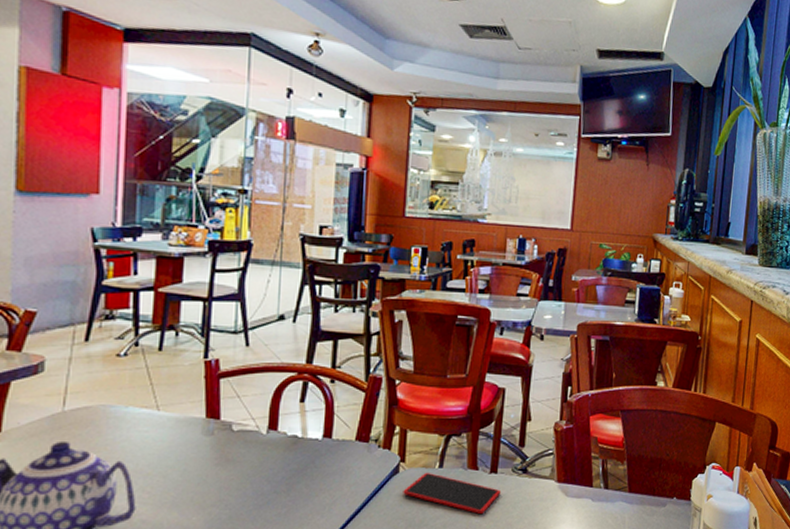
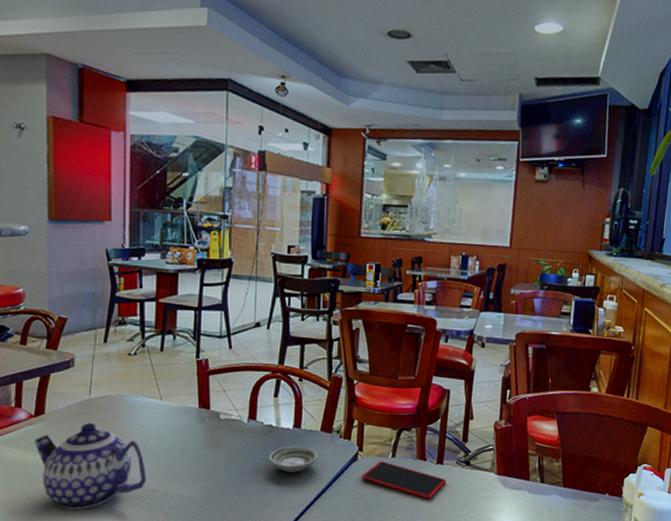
saucer: none [292,459,352,491] -> present [269,446,318,472]

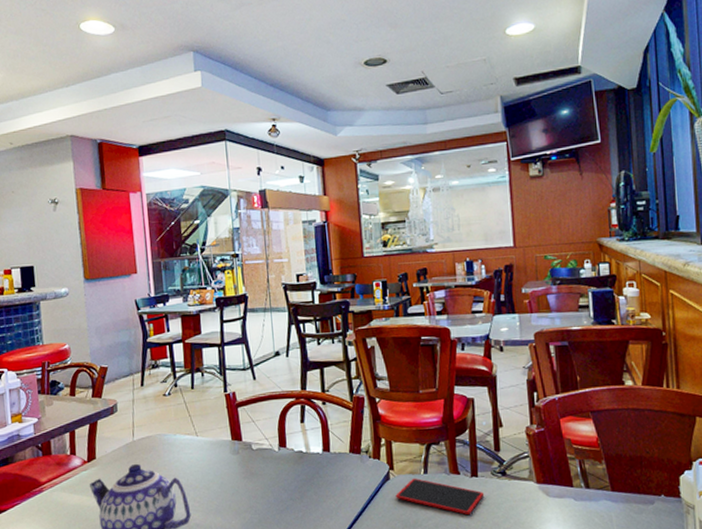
saucer: present [269,446,318,472] -> none [303,470,350,497]

